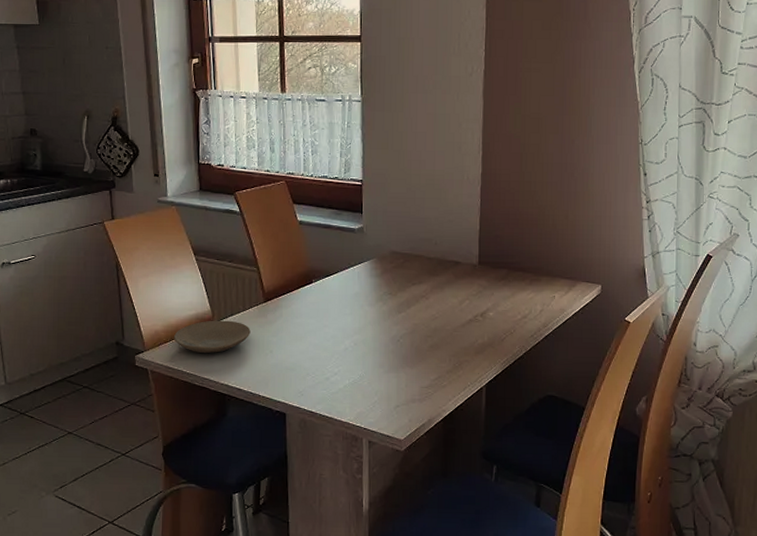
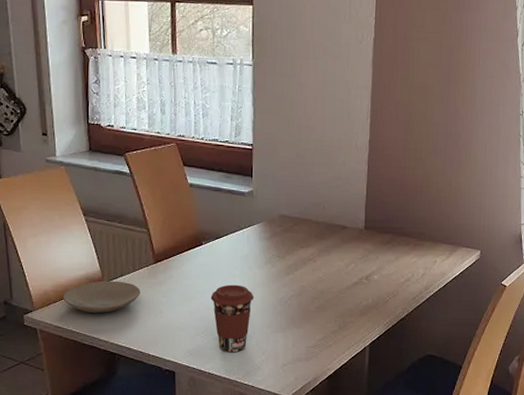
coffee cup: none [321,323,366,394] -> present [210,284,254,353]

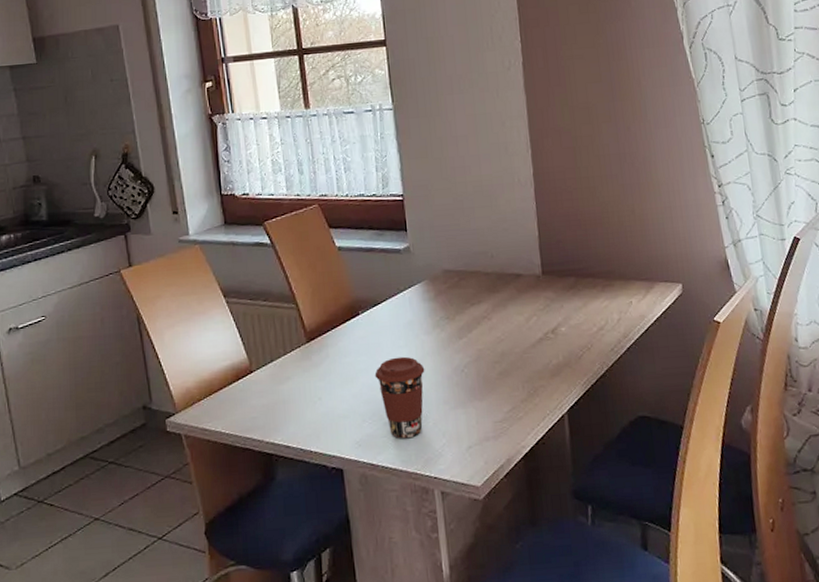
plate: present [63,280,141,314] -> none [208,367,295,409]

